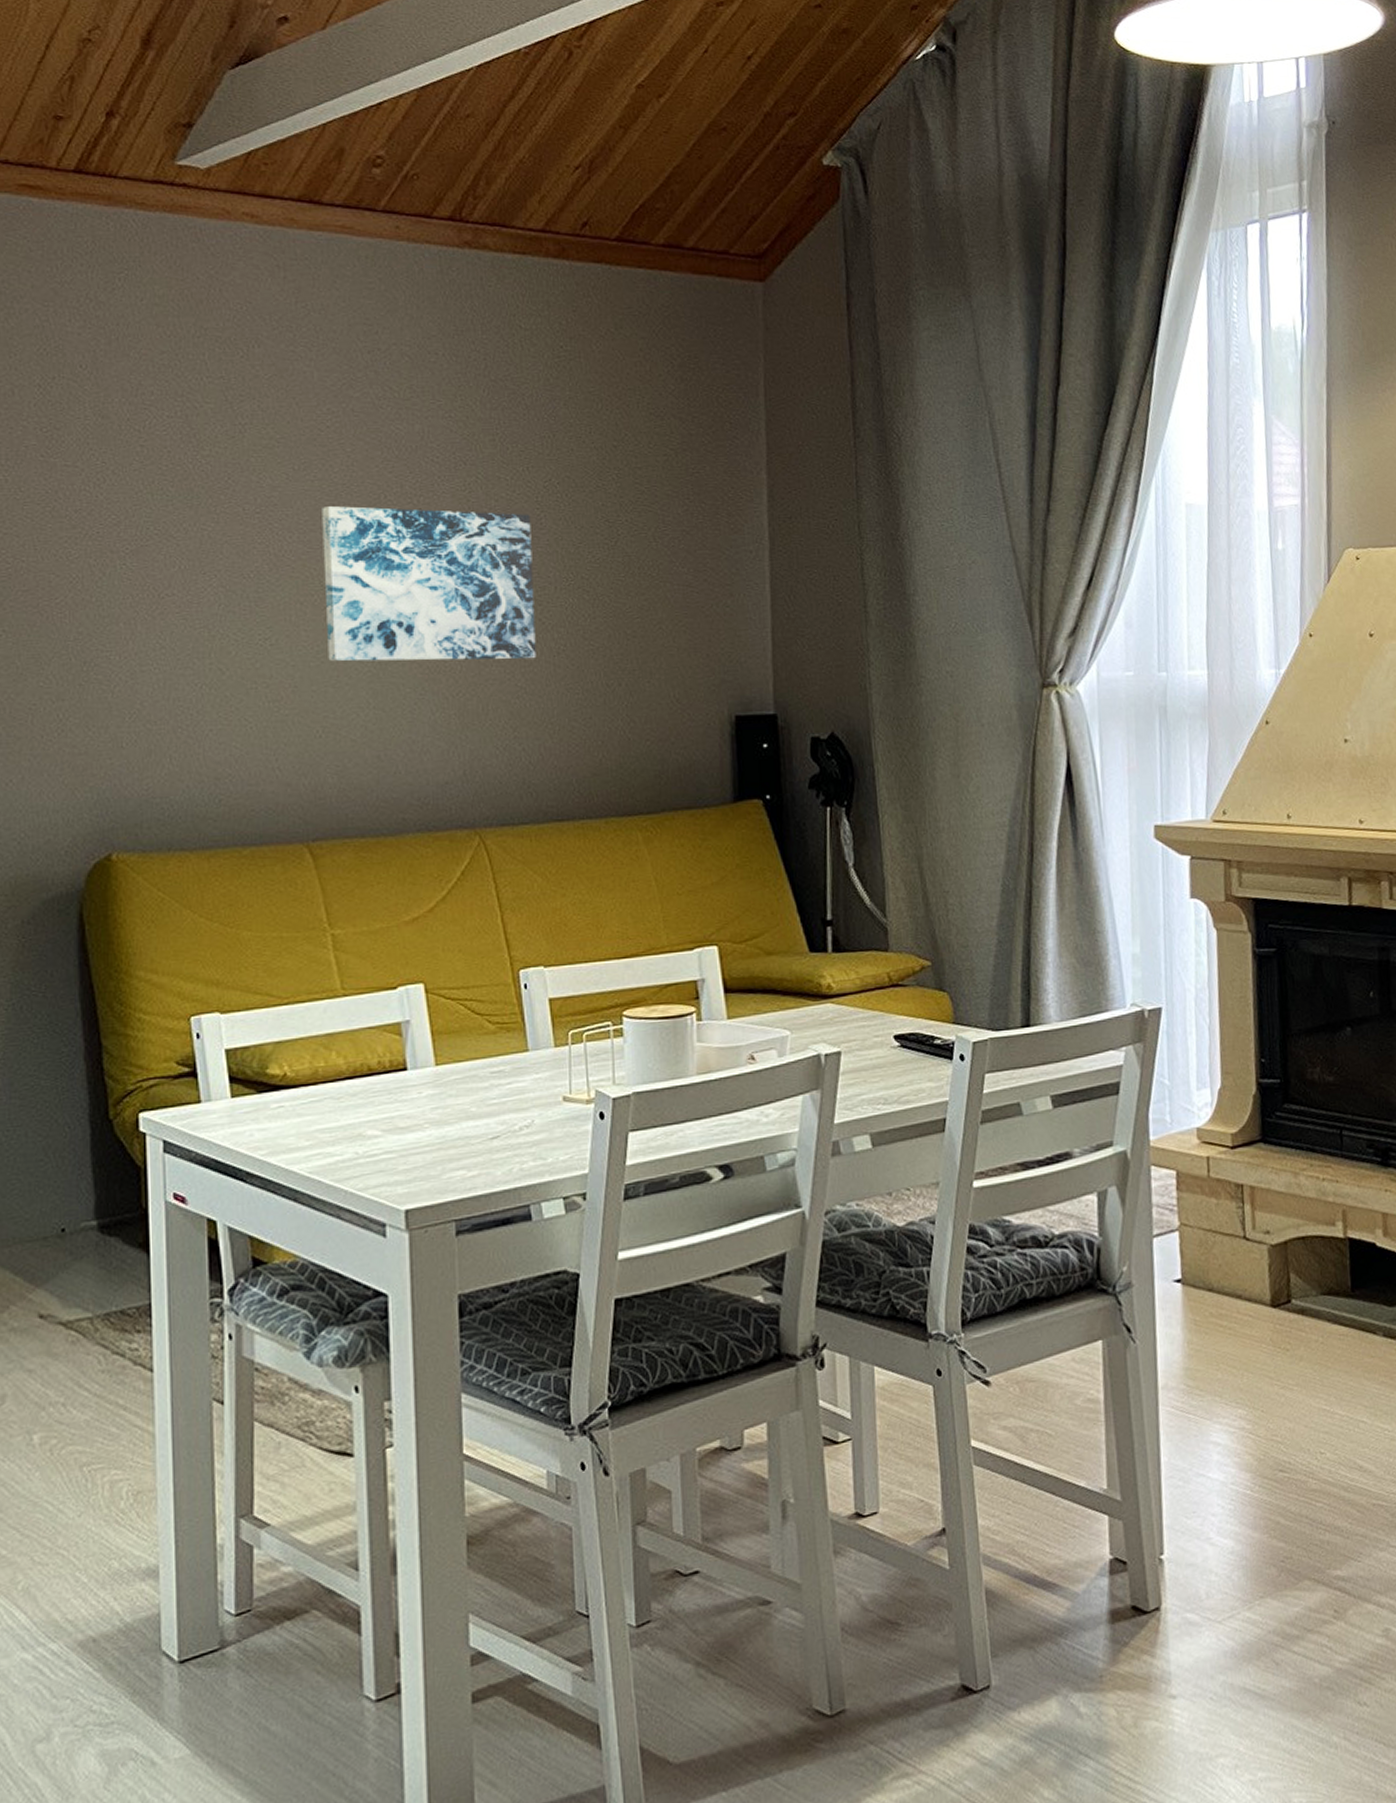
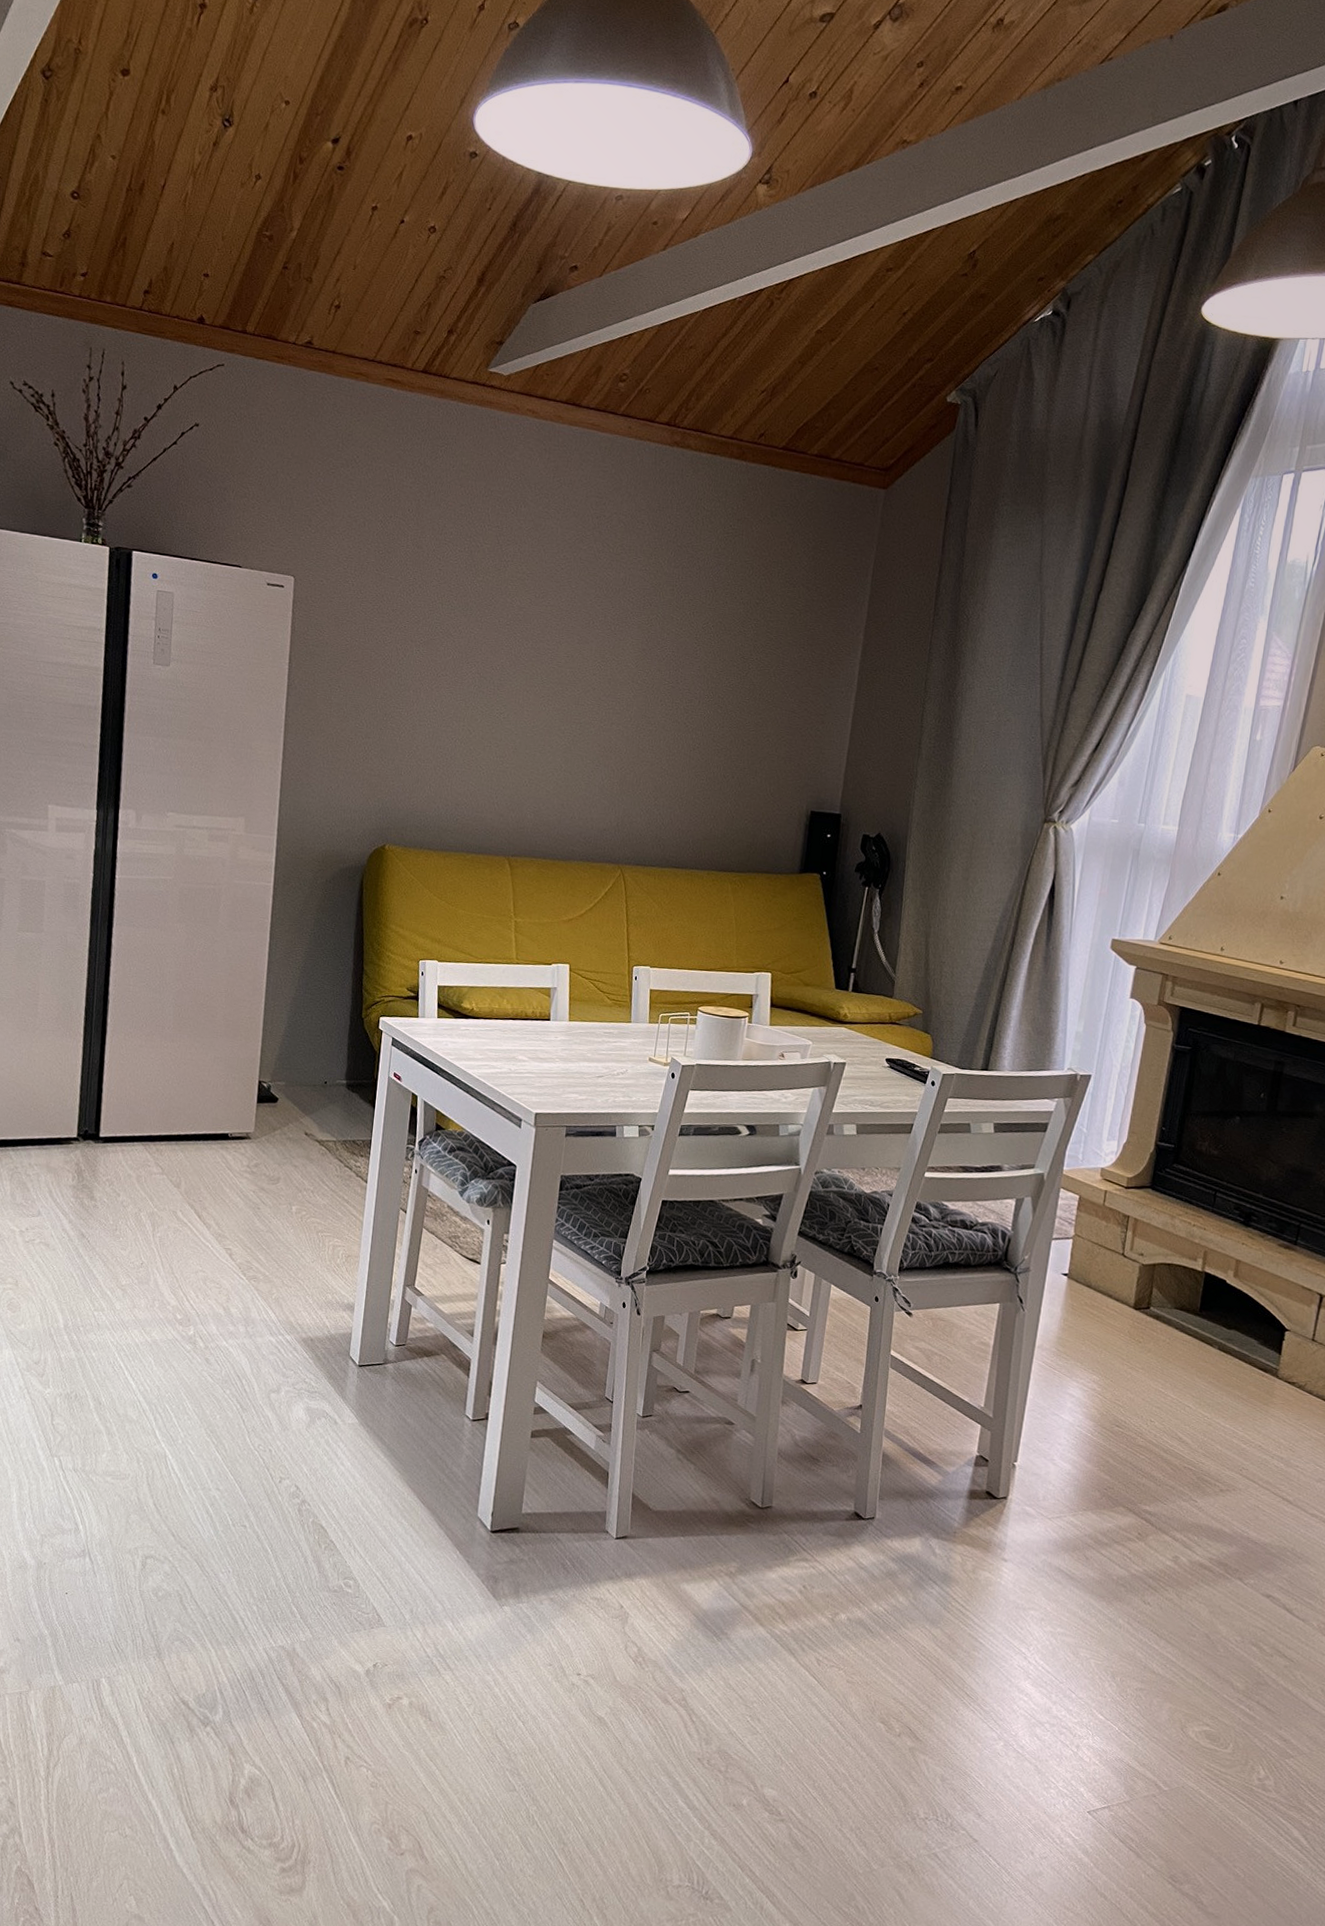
wall art: present [322,506,537,662] -> none [539,625,690,751]

